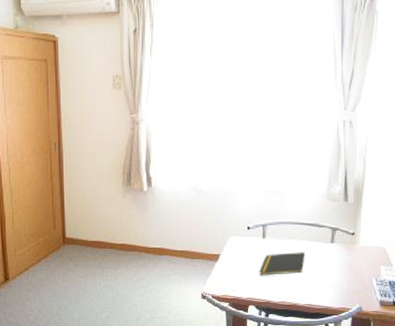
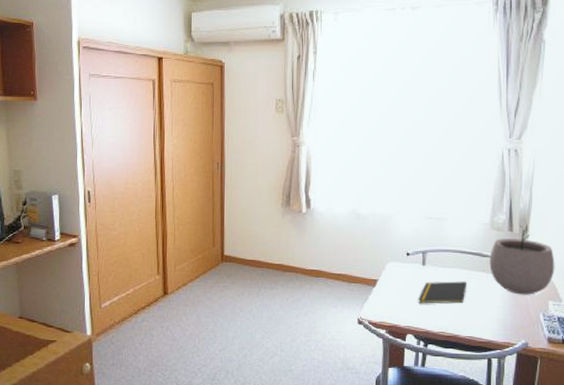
plant pot: none [326,193,387,262] -> present [489,224,555,295]

